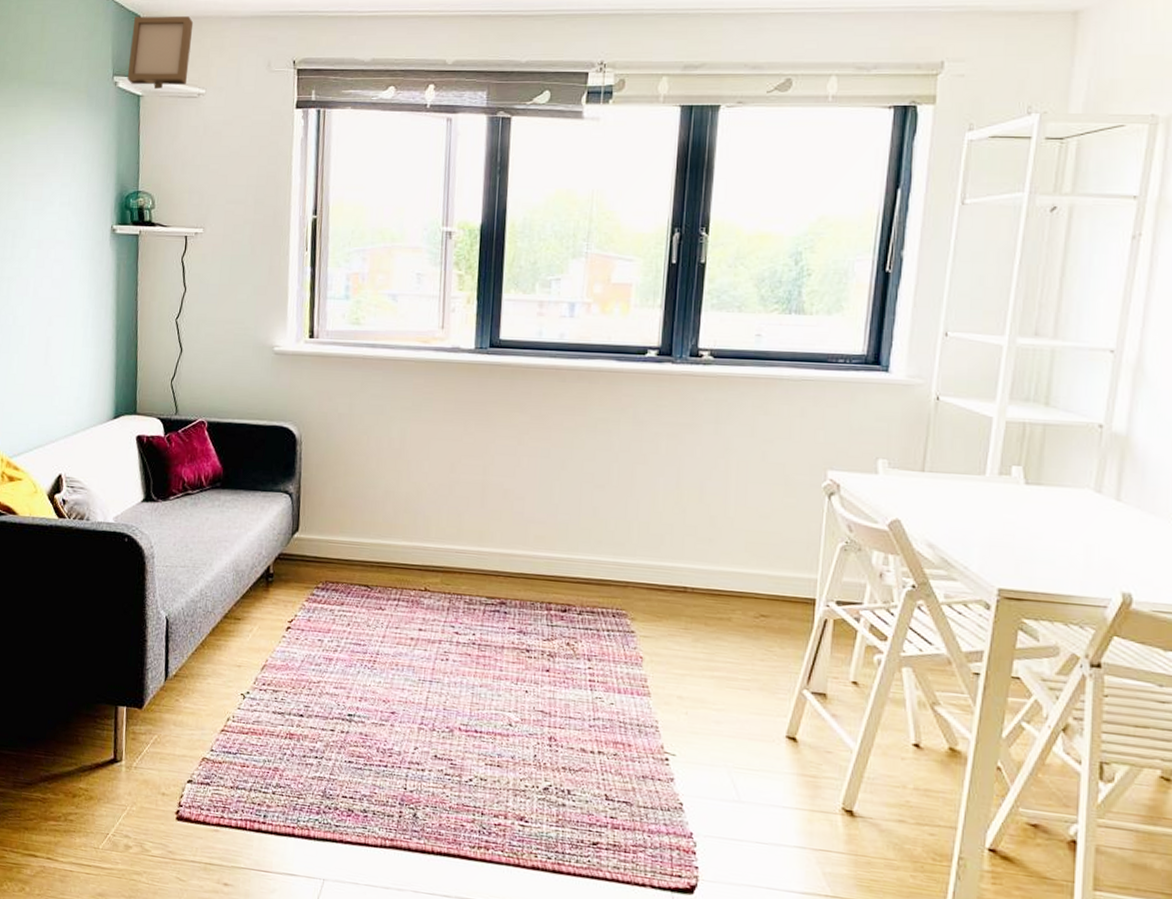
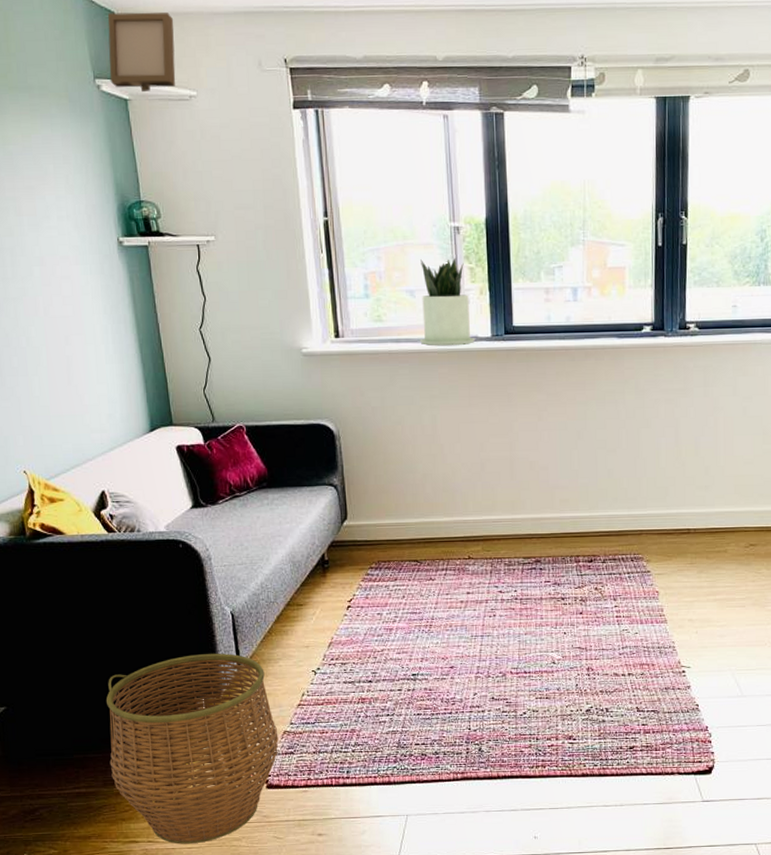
basket: none [22,658,197,870] -> present [106,653,279,844]
planter: none [397,263,457,356] -> present [420,257,475,347]

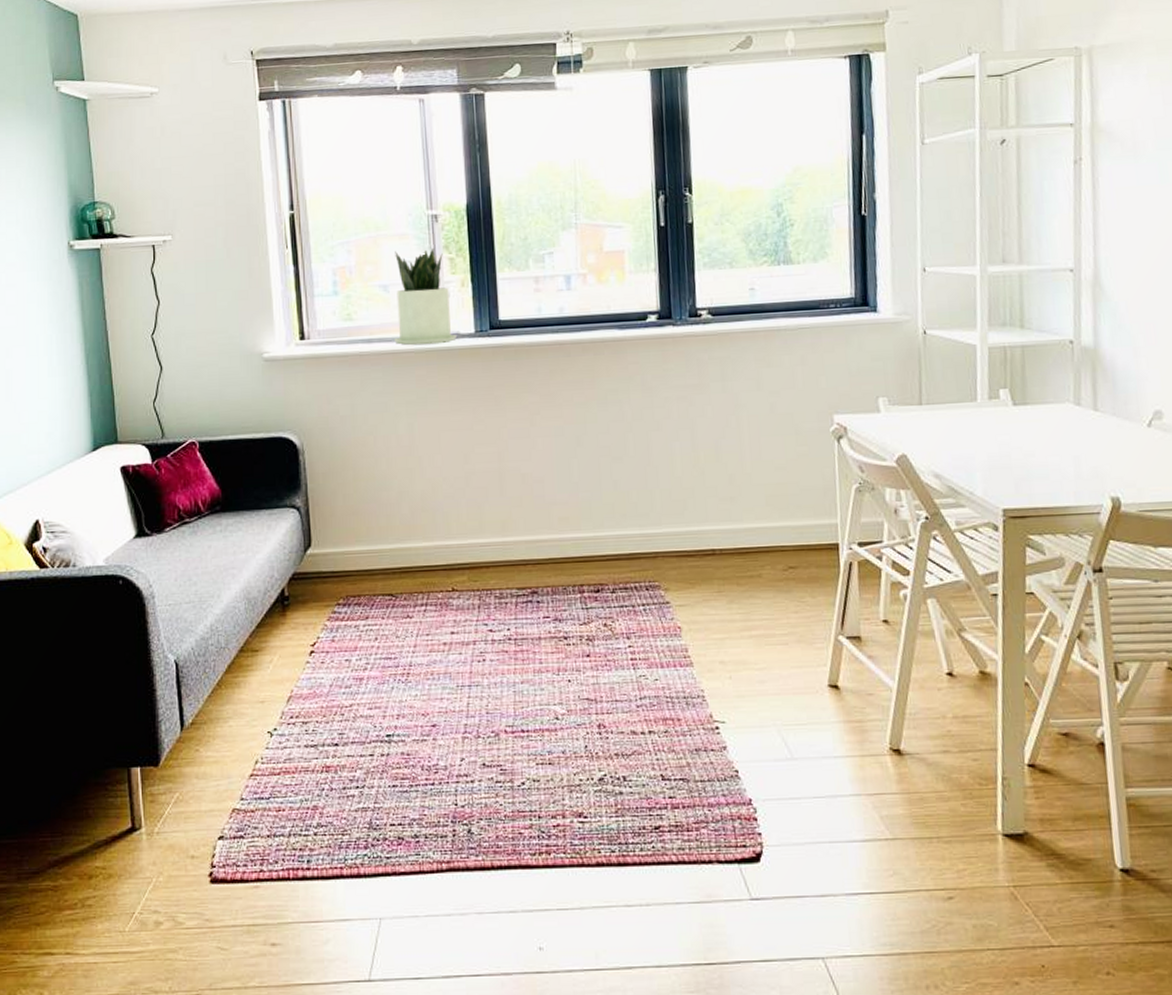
basket: present [106,653,279,844] -> none [26,711,226,957]
photo frame: present [107,12,176,93] -> none [69,12,138,92]

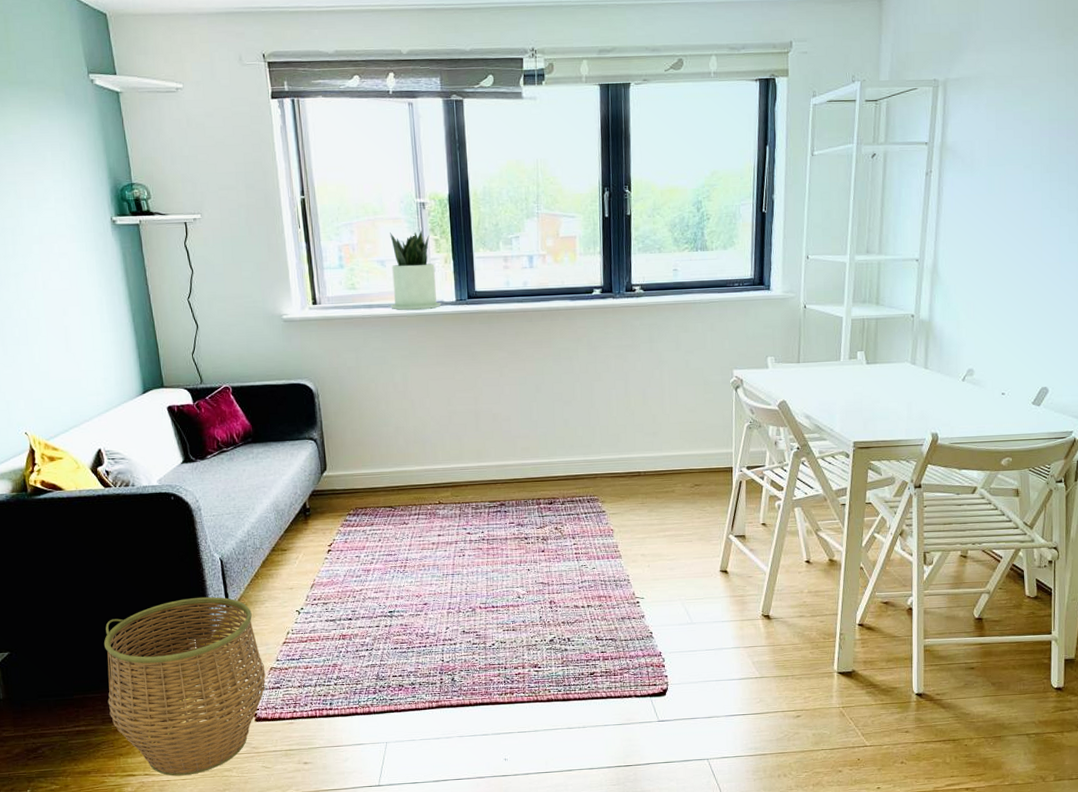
basket: none [26,711,226,957] -> present [104,596,266,776]

